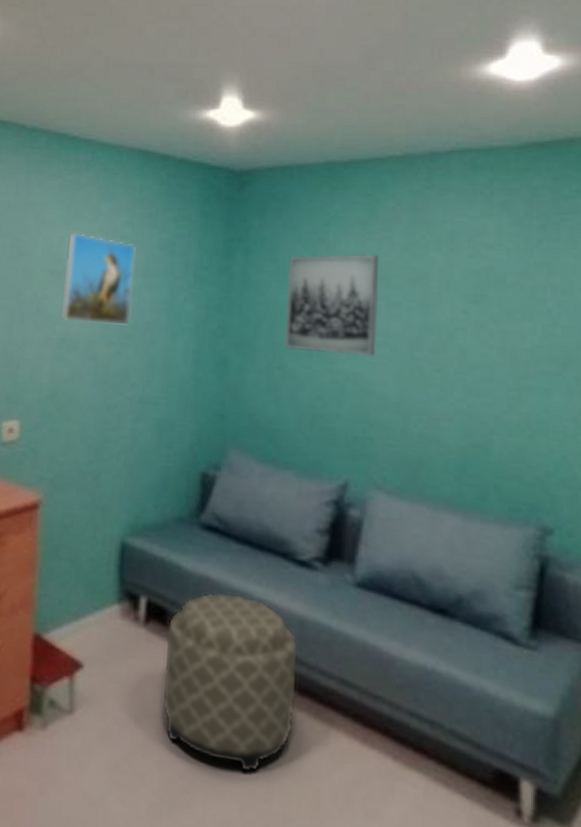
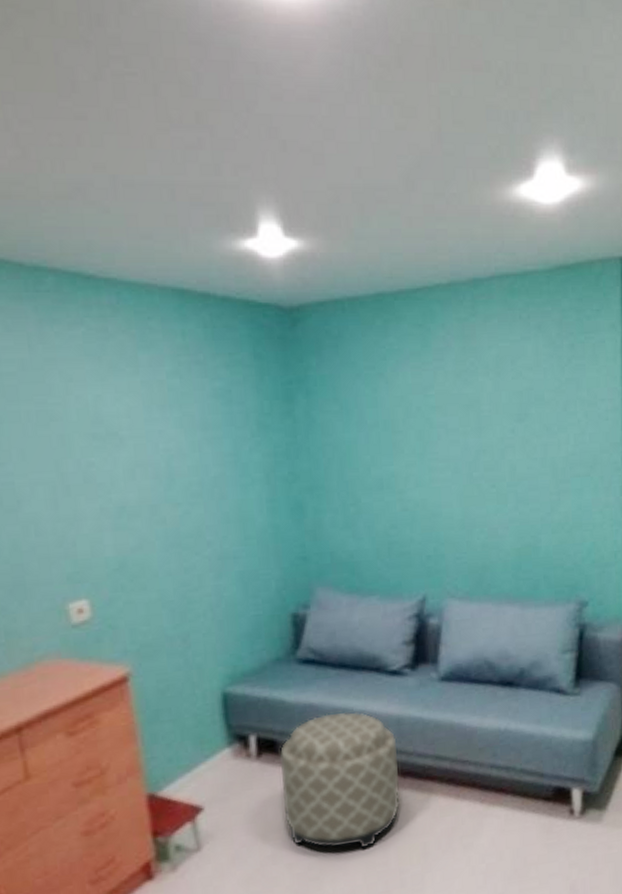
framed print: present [61,231,137,327] -> none [105,388,194,488]
wall art: present [284,253,379,356] -> none [351,384,440,486]

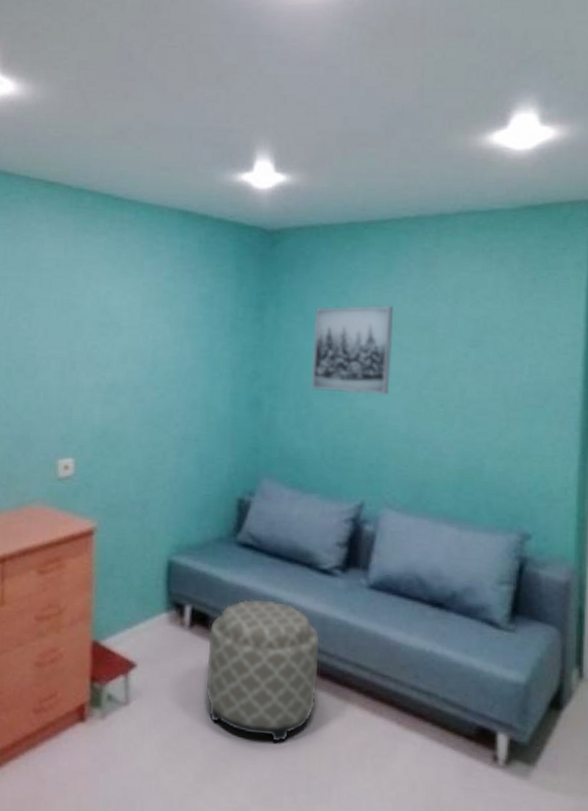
wall art: none [351,384,440,486] -> present [310,305,393,394]

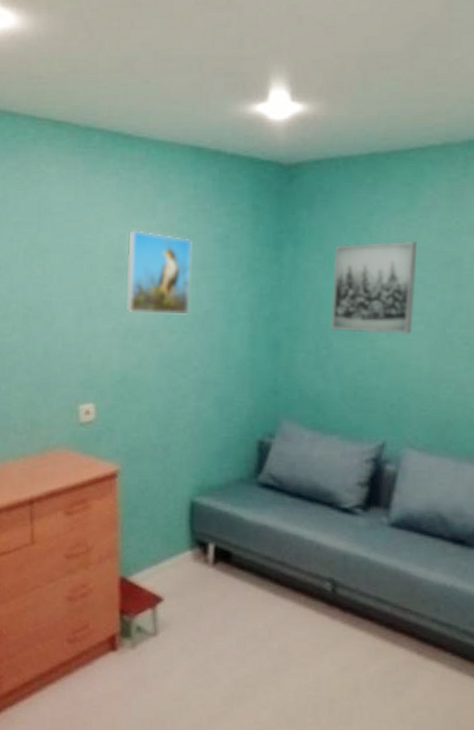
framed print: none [110,286,179,373] -> present [126,229,193,316]
ottoman: present [205,599,320,743] -> none [230,537,341,671]

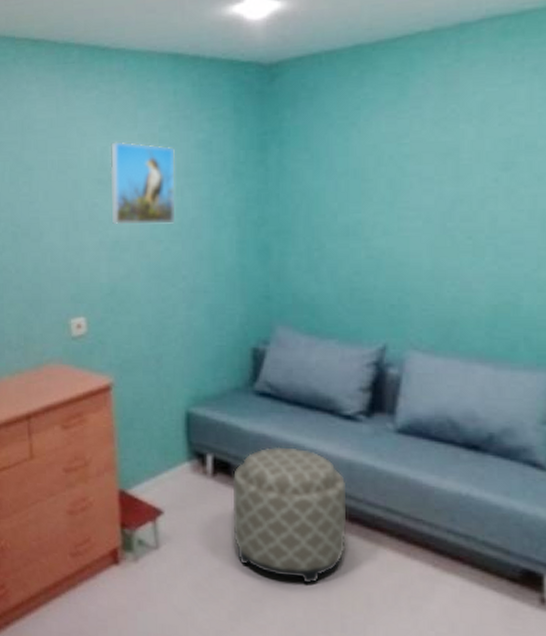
ottoman: none [230,537,341,671] -> present [232,447,347,584]
wall art: present [330,240,417,333] -> none [321,133,411,232]

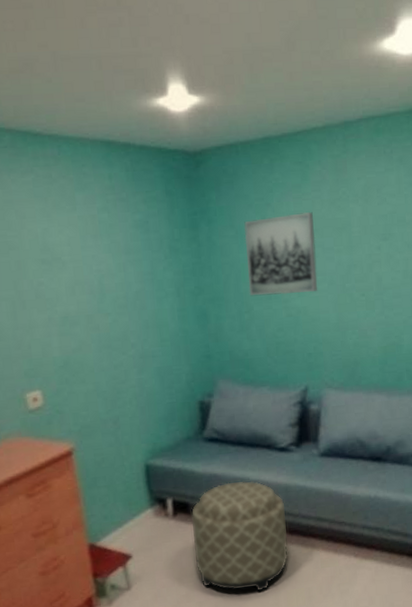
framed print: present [110,140,176,226] -> none [50,222,120,302]
wall art: none [321,133,411,232] -> present [244,211,318,296]

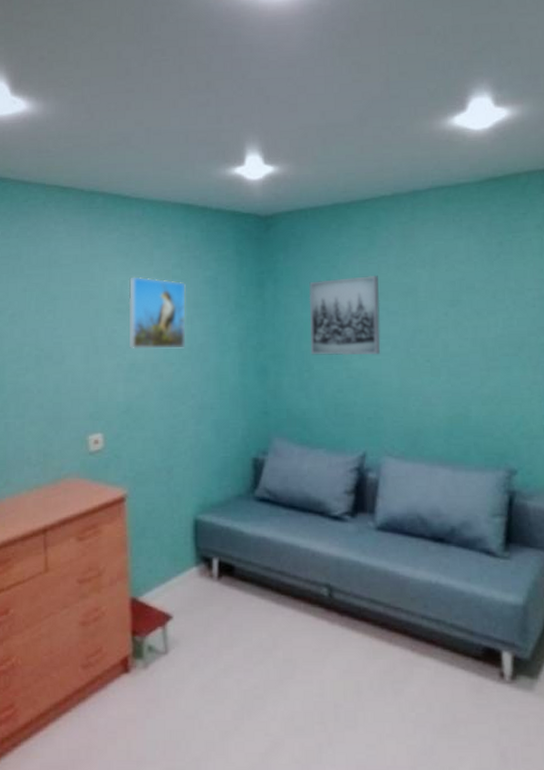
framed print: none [50,222,120,302] -> present [128,275,187,350]
ottoman: present [191,480,289,592] -> none [236,548,338,677]

